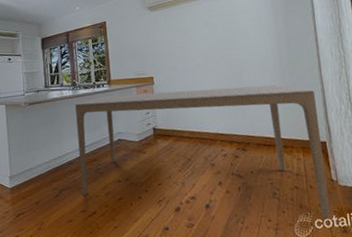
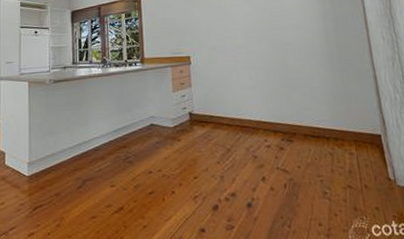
dining table: present [75,84,331,220] -> none [105,69,390,226]

